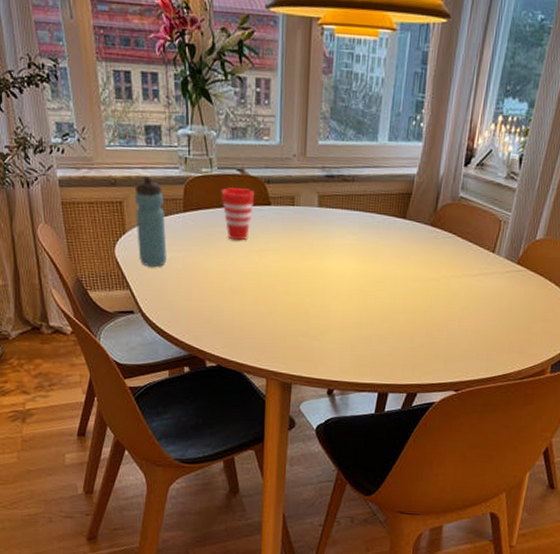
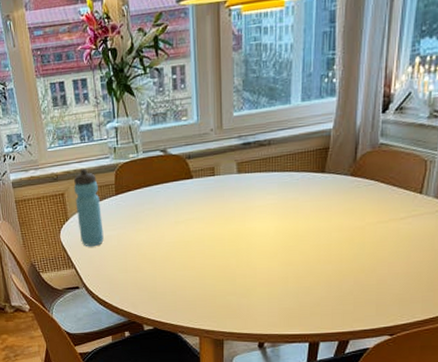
cup: present [221,186,255,241] -> none [147,165,178,215]

